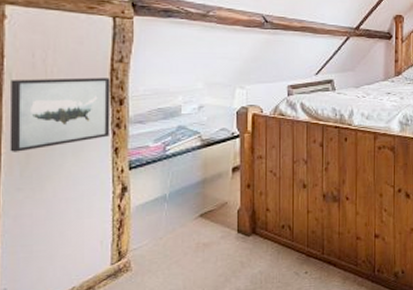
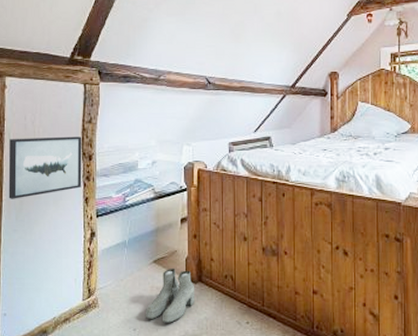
boots: none [189,221,248,281] -> present [145,268,195,323]

